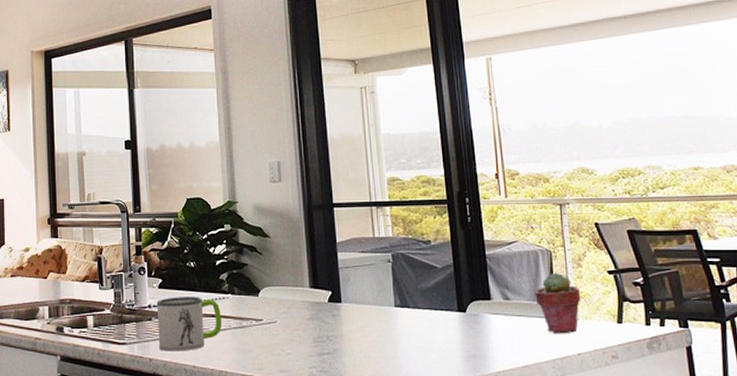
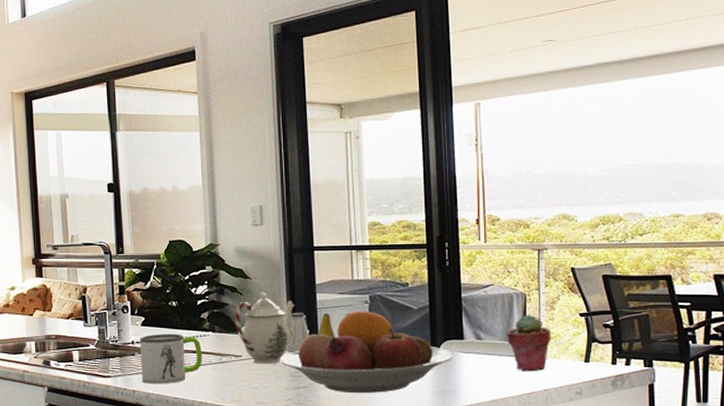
teapot: none [254,251,316,329] -> present [234,292,295,364]
fruit bowl: none [304,269,481,359] -> present [281,310,453,393]
saltshaker: none [308,272,332,316] -> present [286,312,310,352]

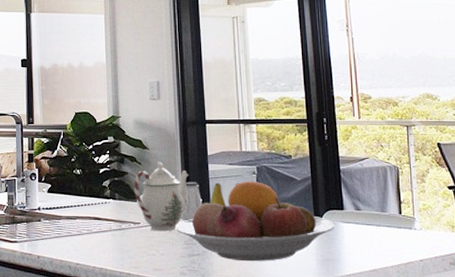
mug: present [139,334,202,384] -> none [45,201,103,250]
potted succulent: present [507,314,552,372] -> none [383,186,424,242]

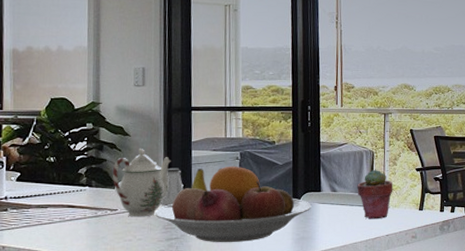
potted succulent: none [383,186,424,242] -> present [357,169,393,219]

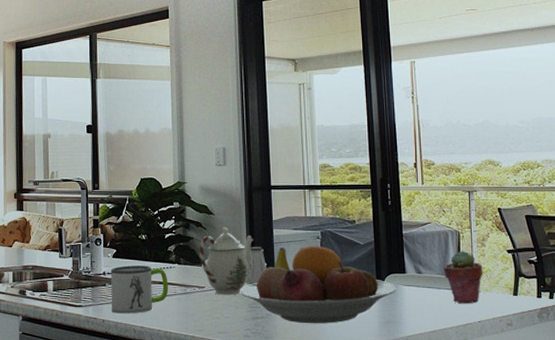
mug: none [12,189,78,239] -> present [110,265,168,314]

